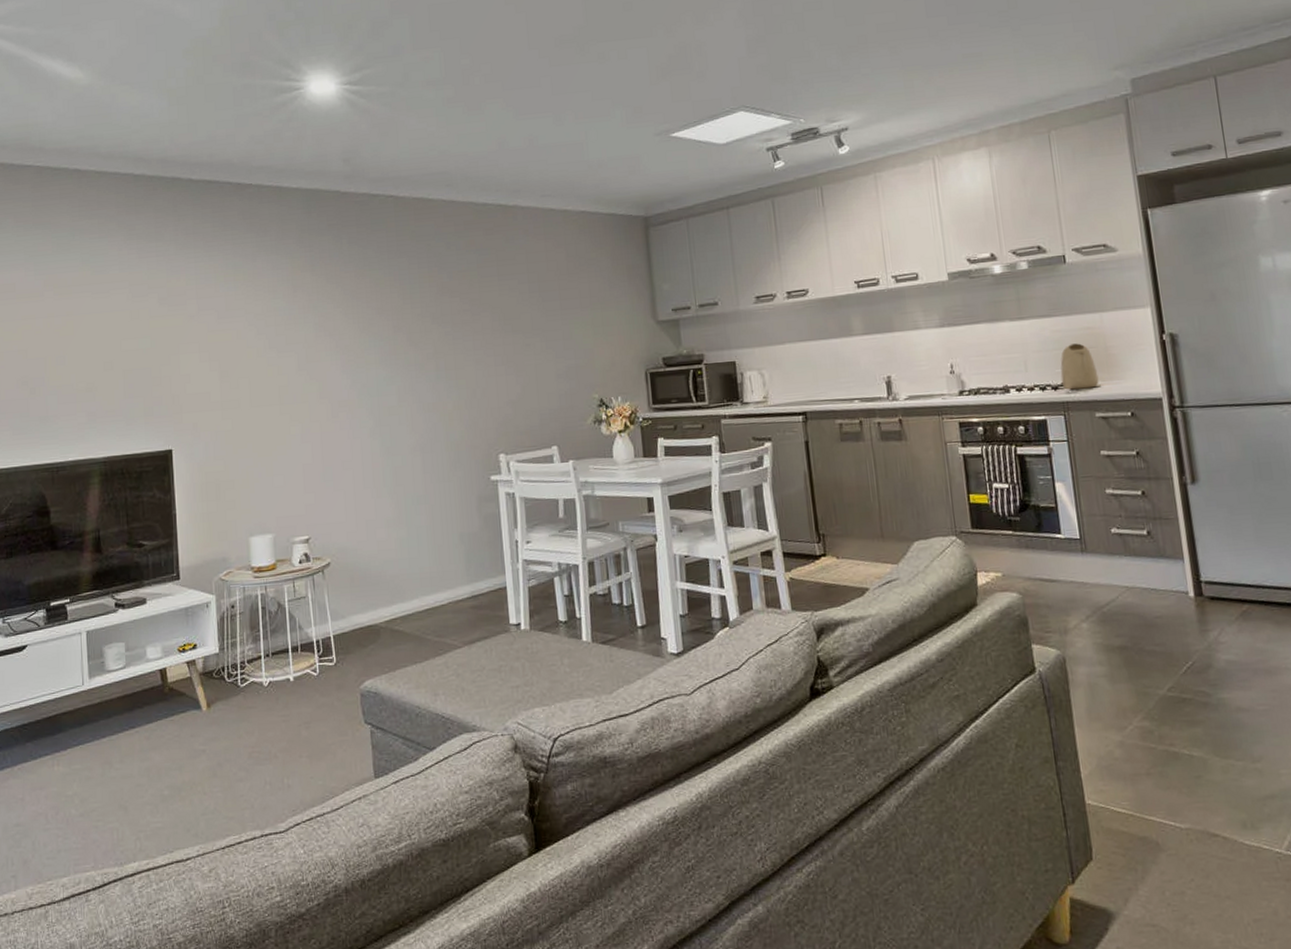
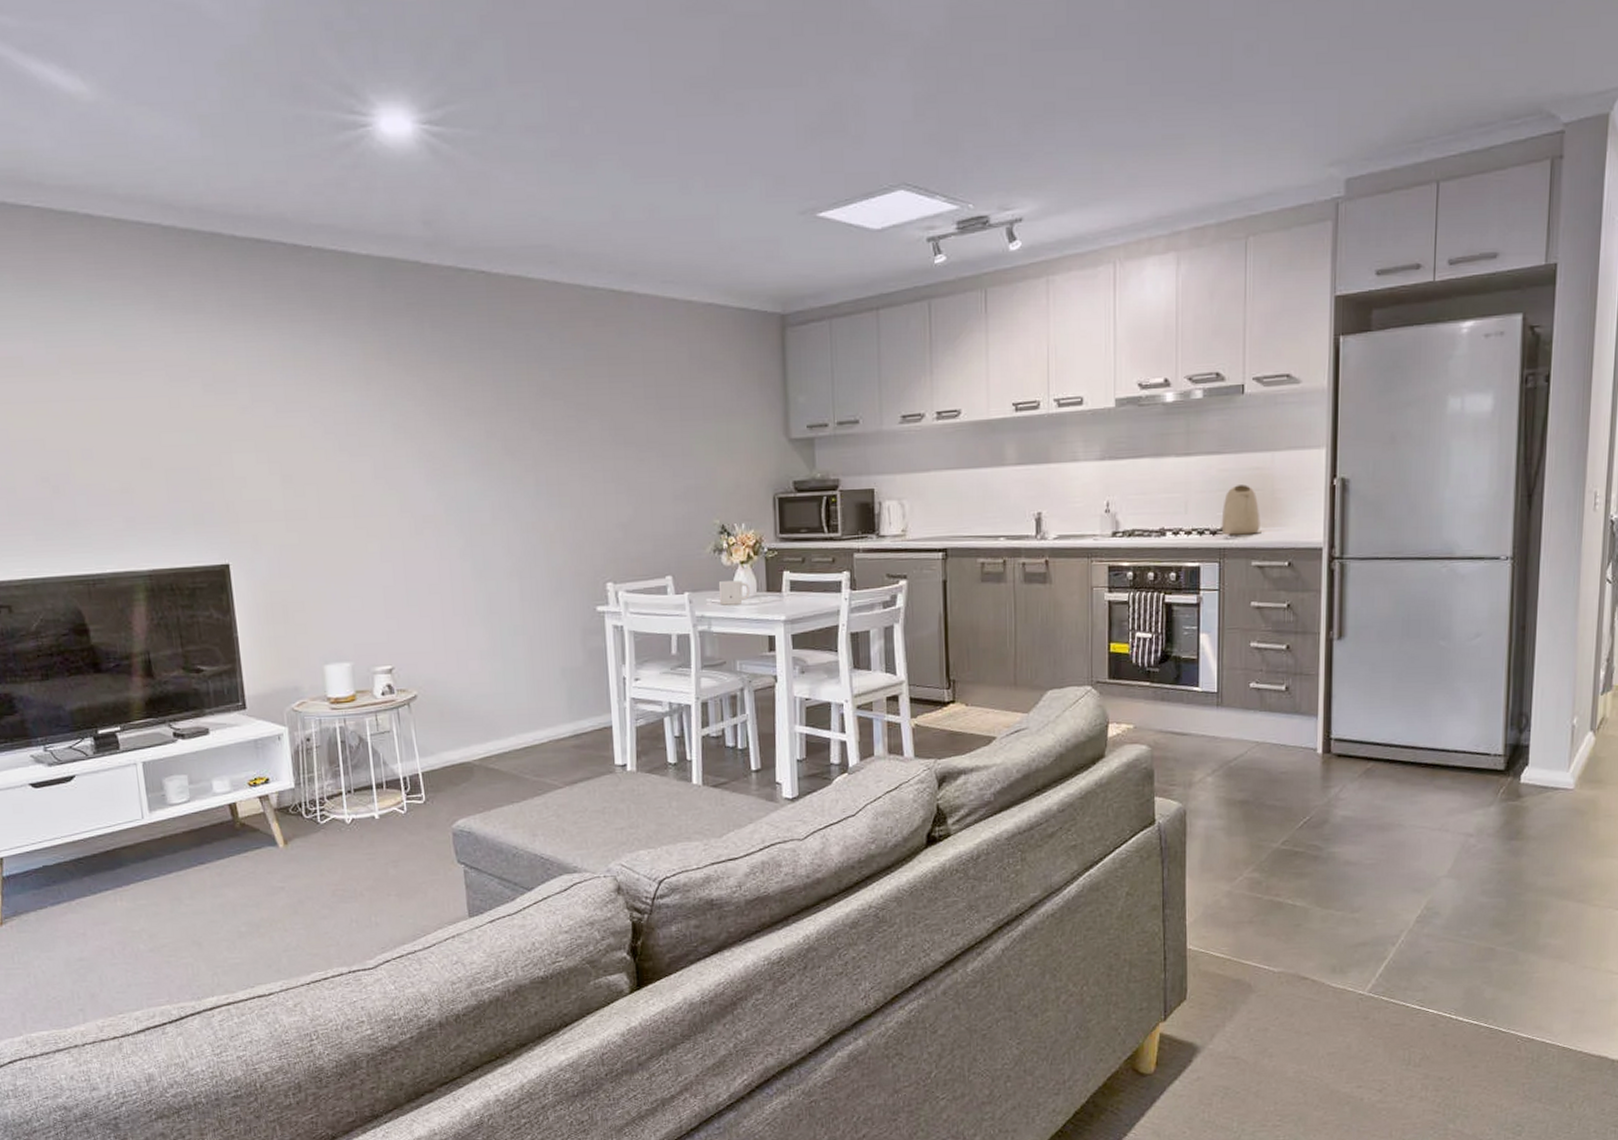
mug: none [599,448,629,471] -> present [718,580,751,605]

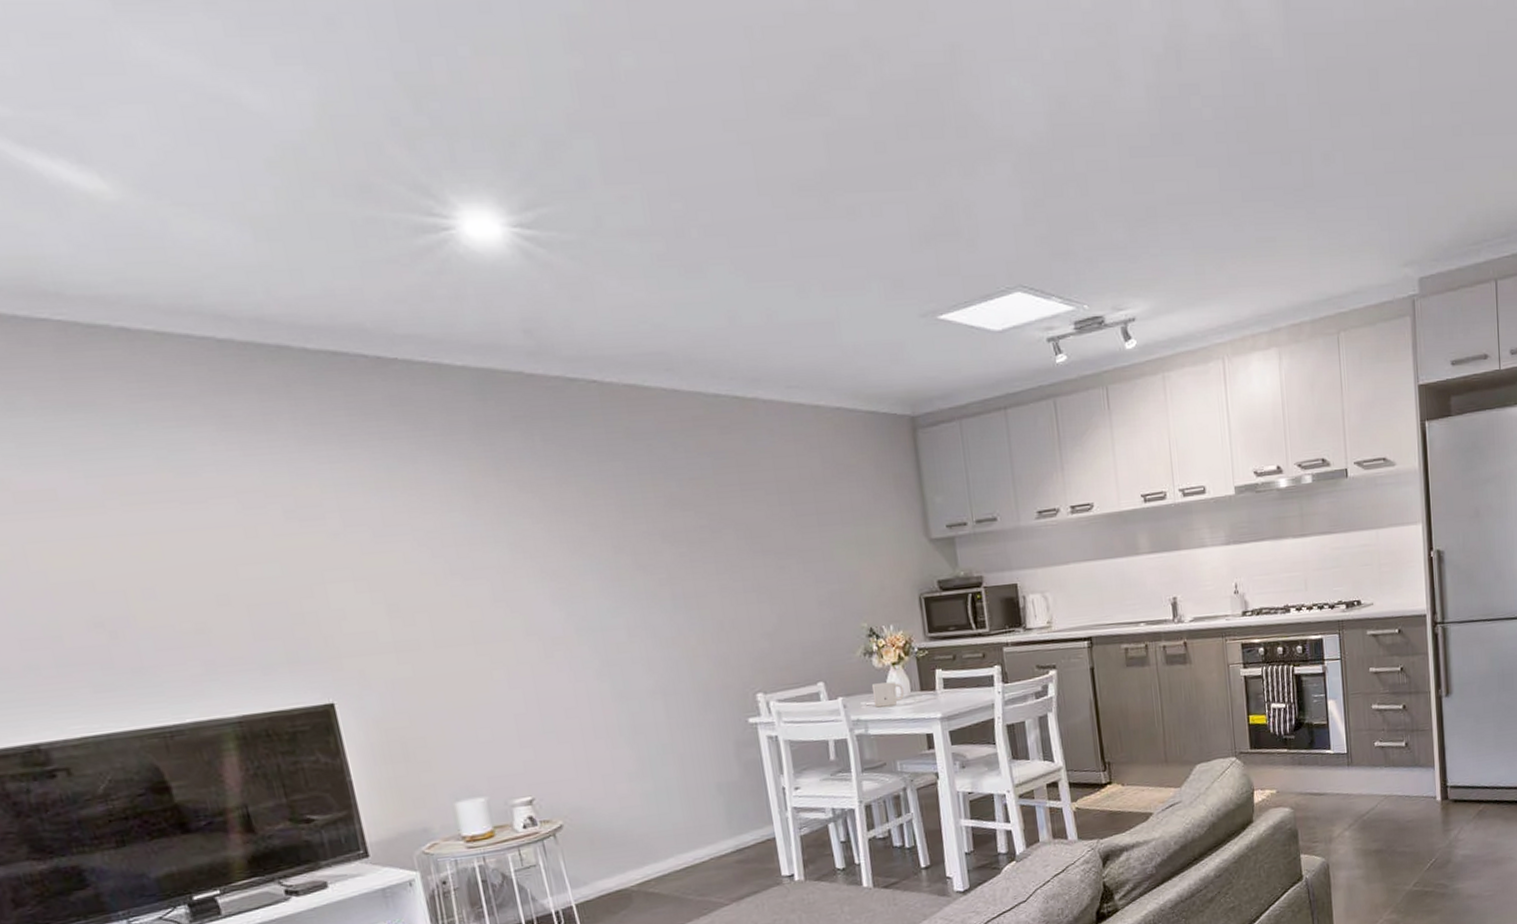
kettle: present [1221,484,1260,535] -> none [1337,561,1372,609]

